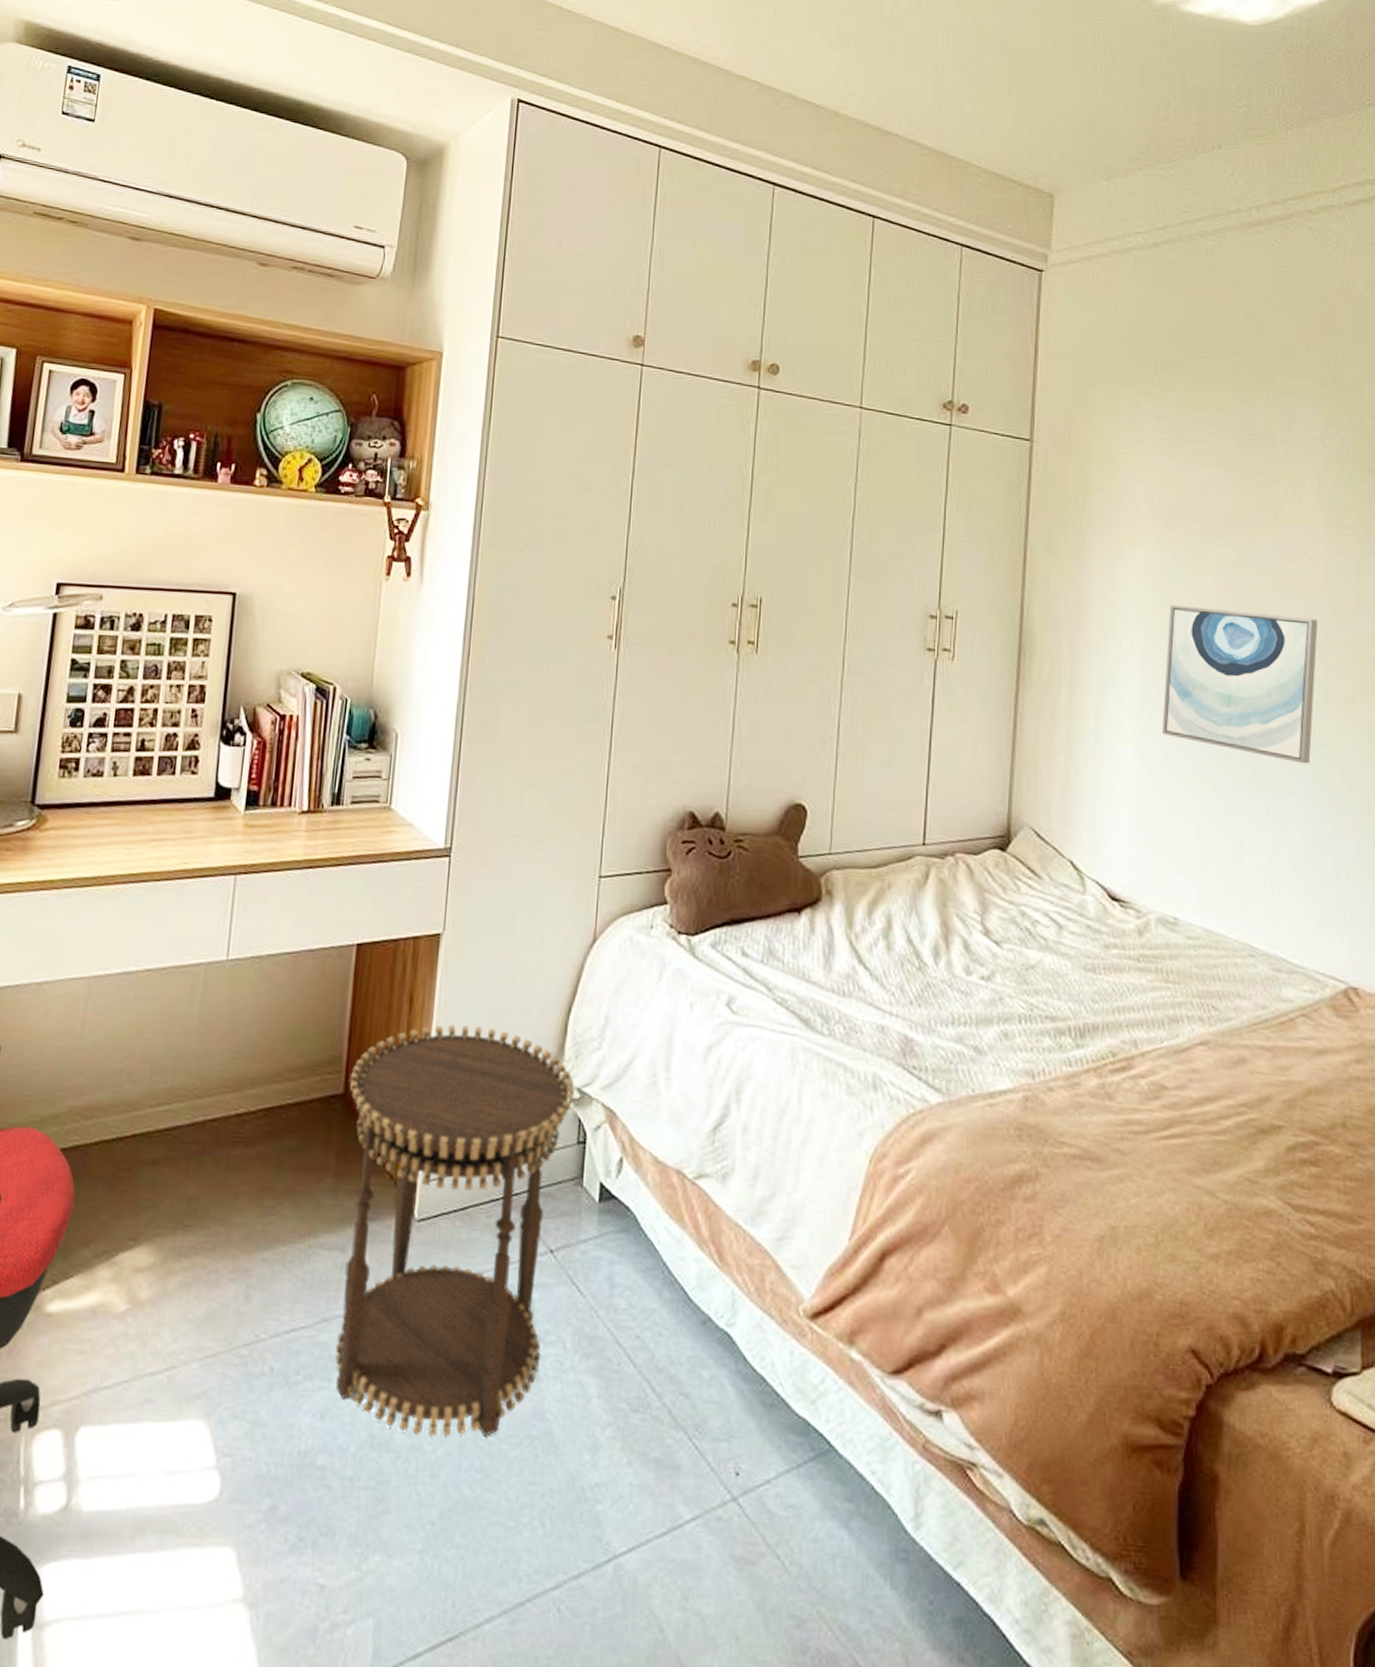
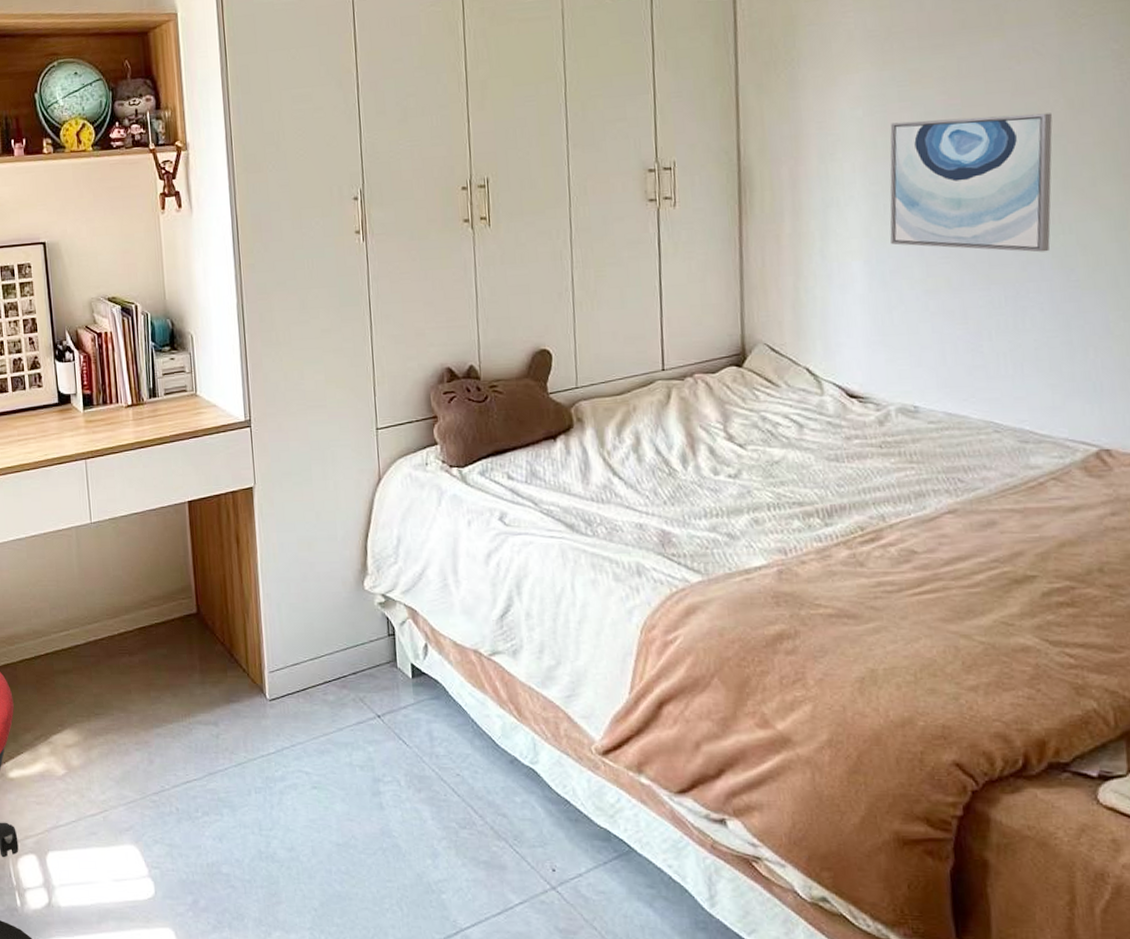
side table: present [335,1025,575,1437] -> none [199,554,382,850]

